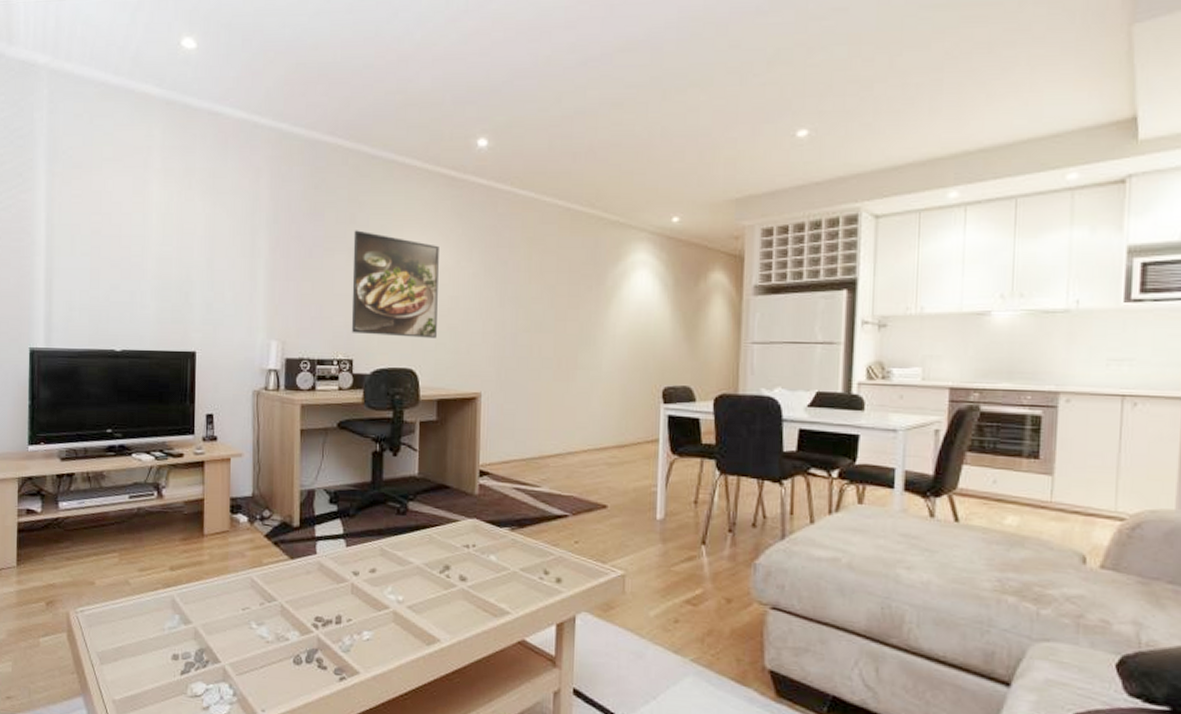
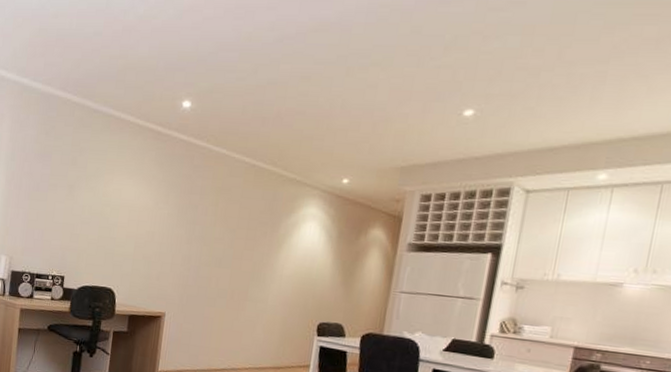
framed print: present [351,230,439,338] -> none [65,171,142,265]

